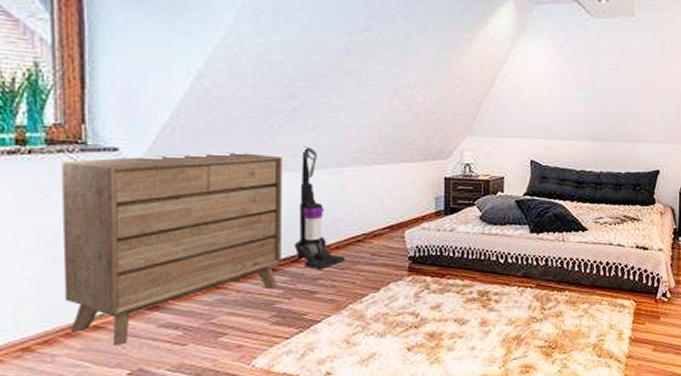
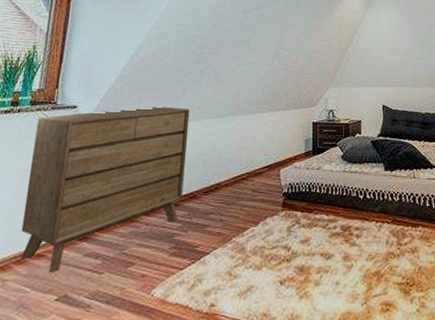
vacuum cleaner: present [293,146,346,270] -> none [192,100,233,205]

